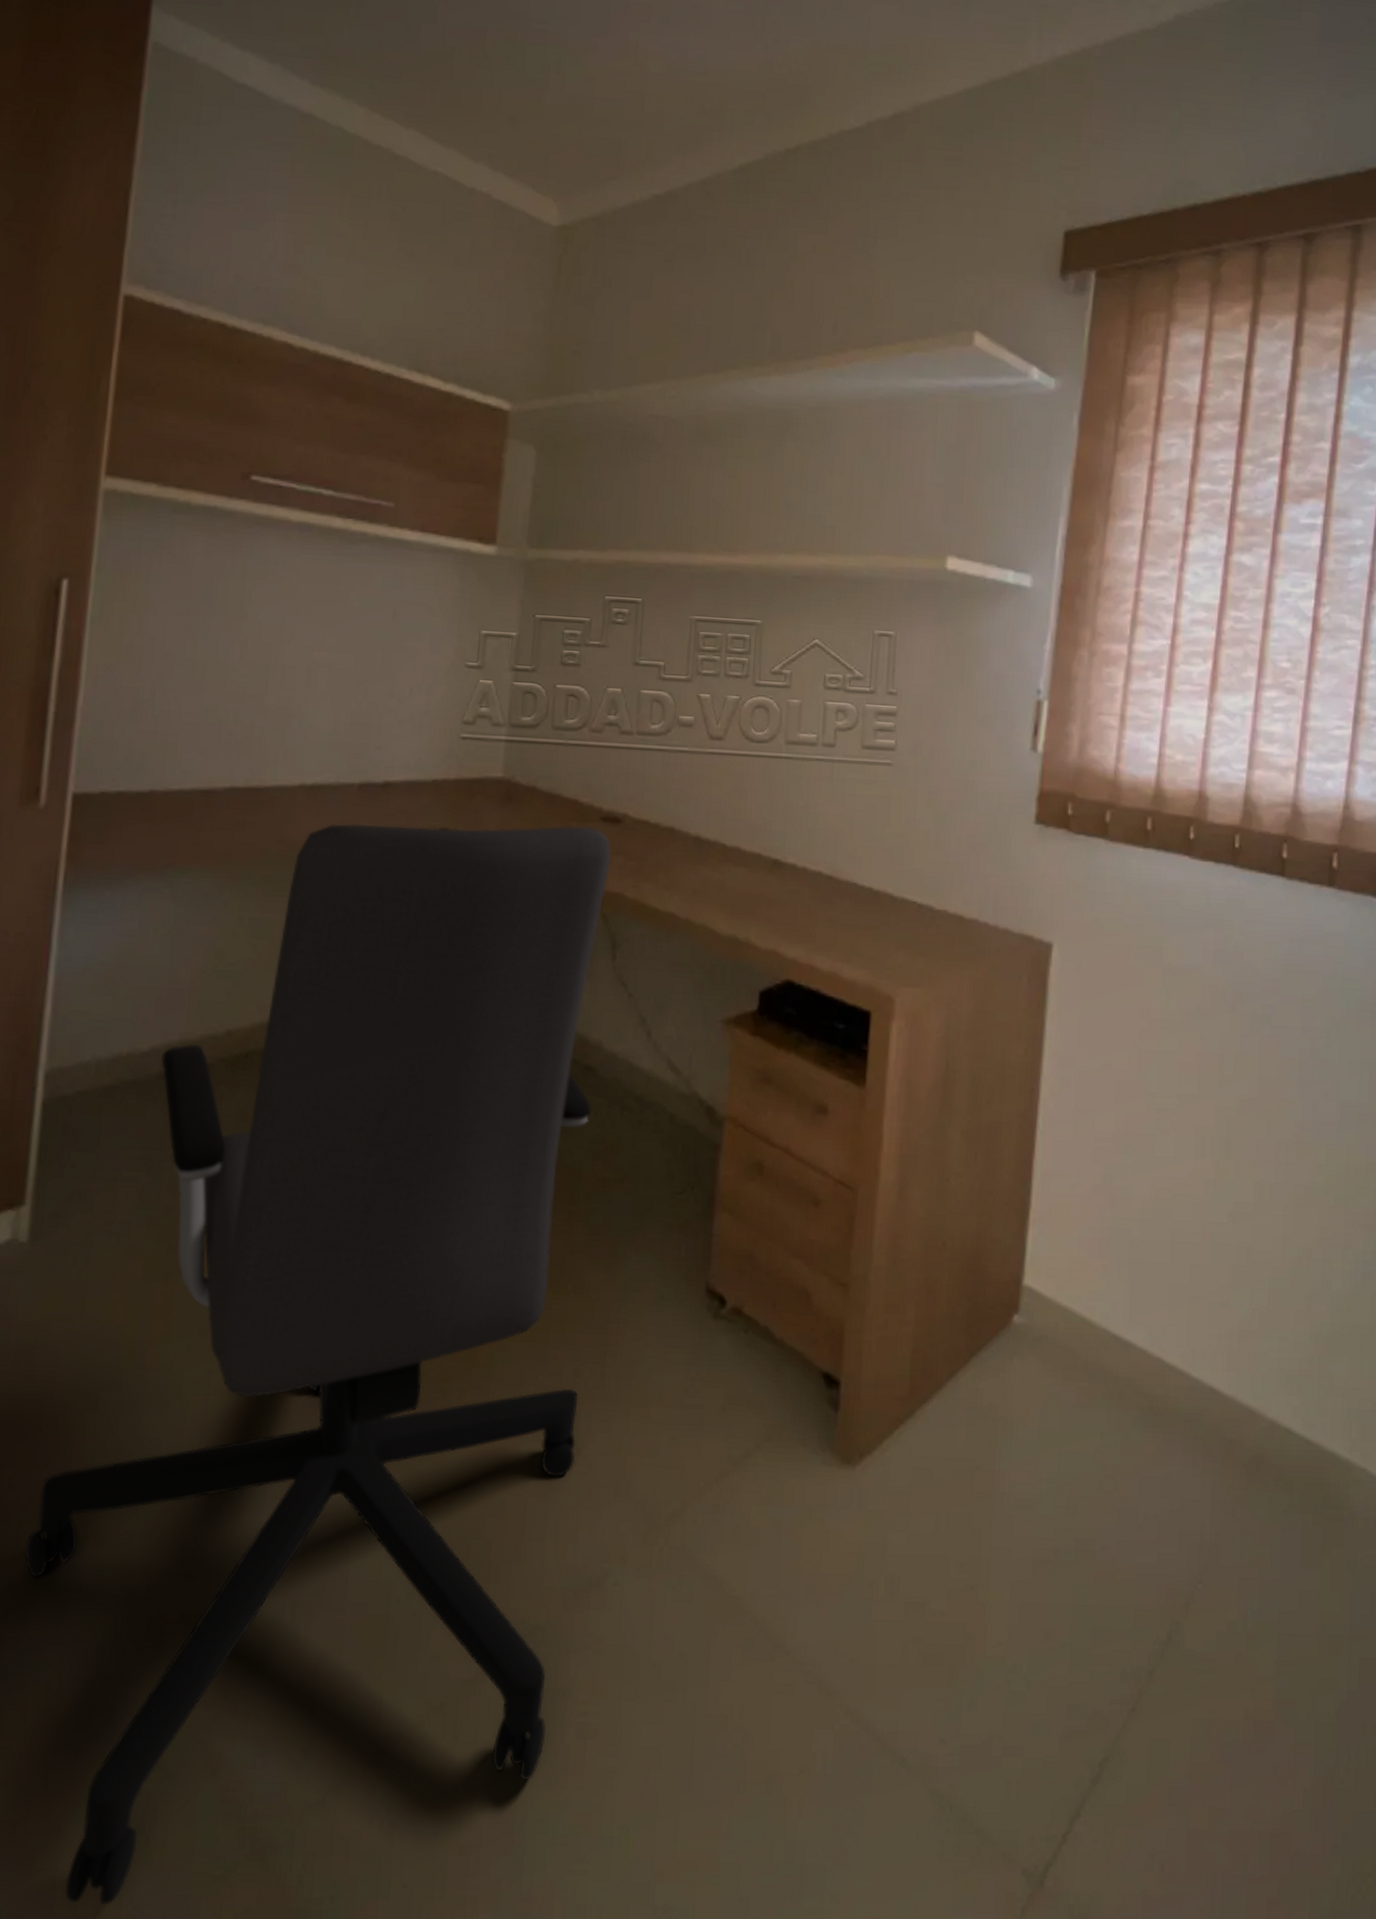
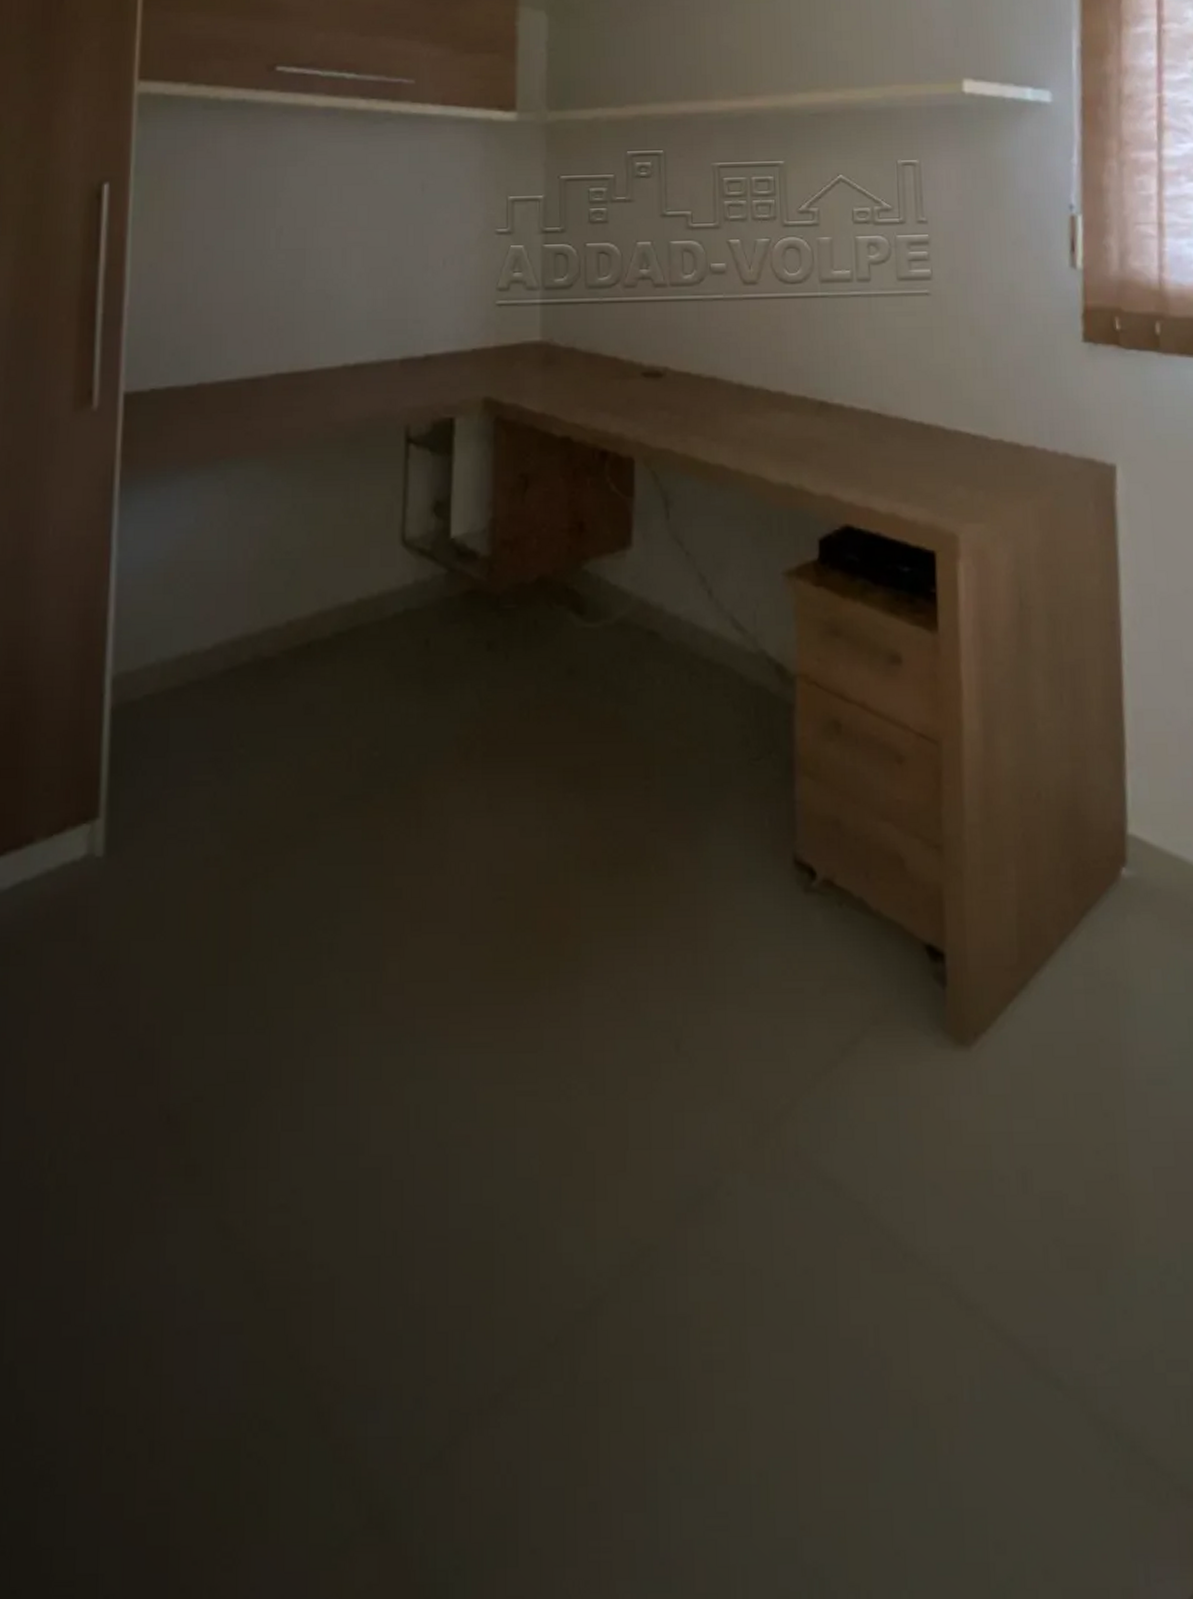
office chair: present [25,823,612,1904] -> none [118,383,675,1586]

